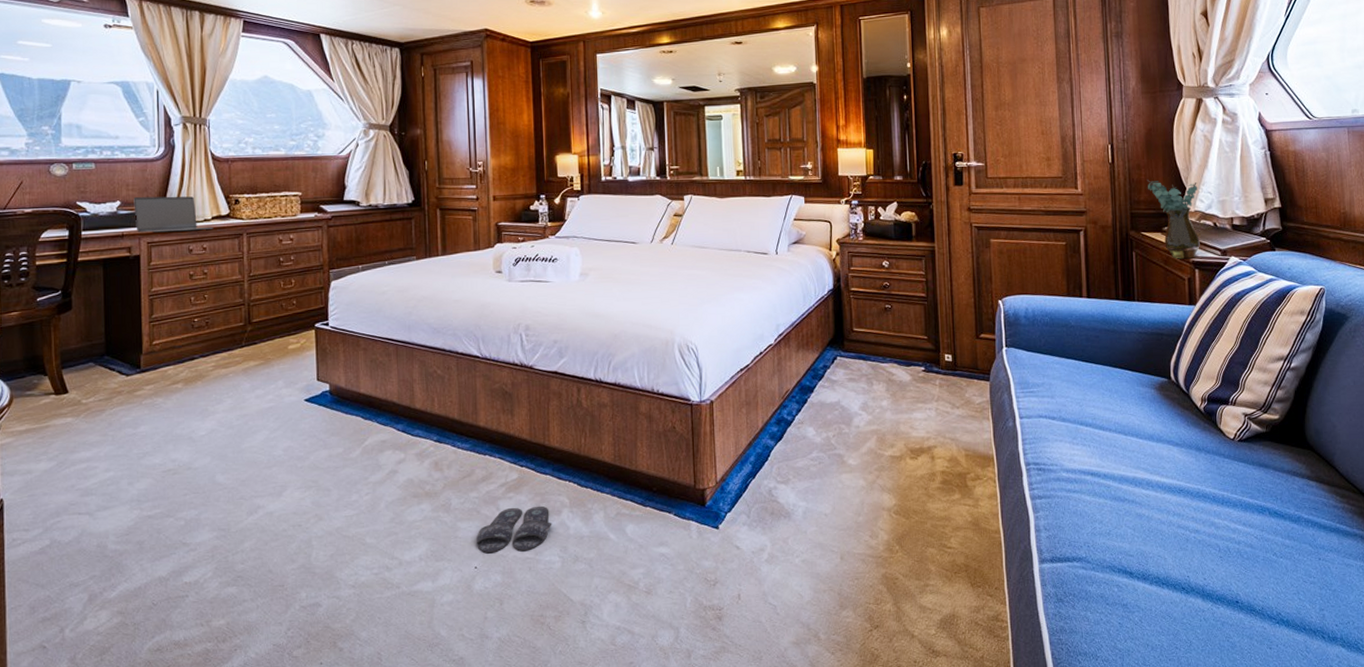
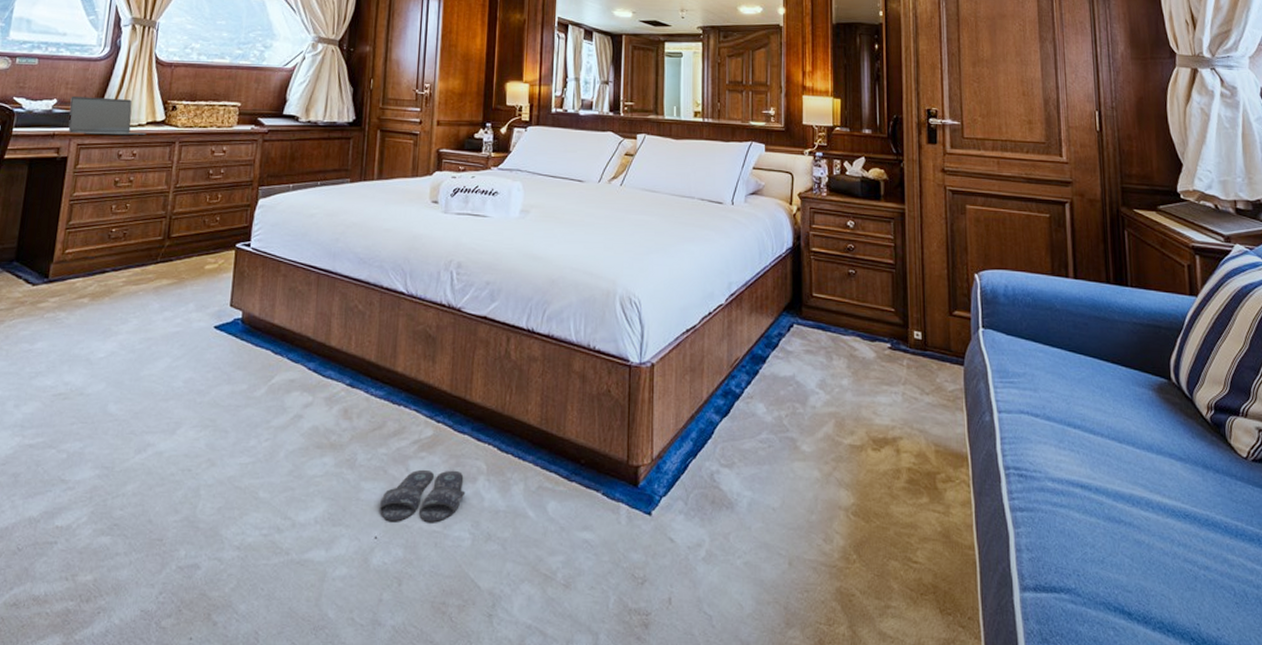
vase: present [1146,179,1200,259] -> none [1138,151,1200,243]

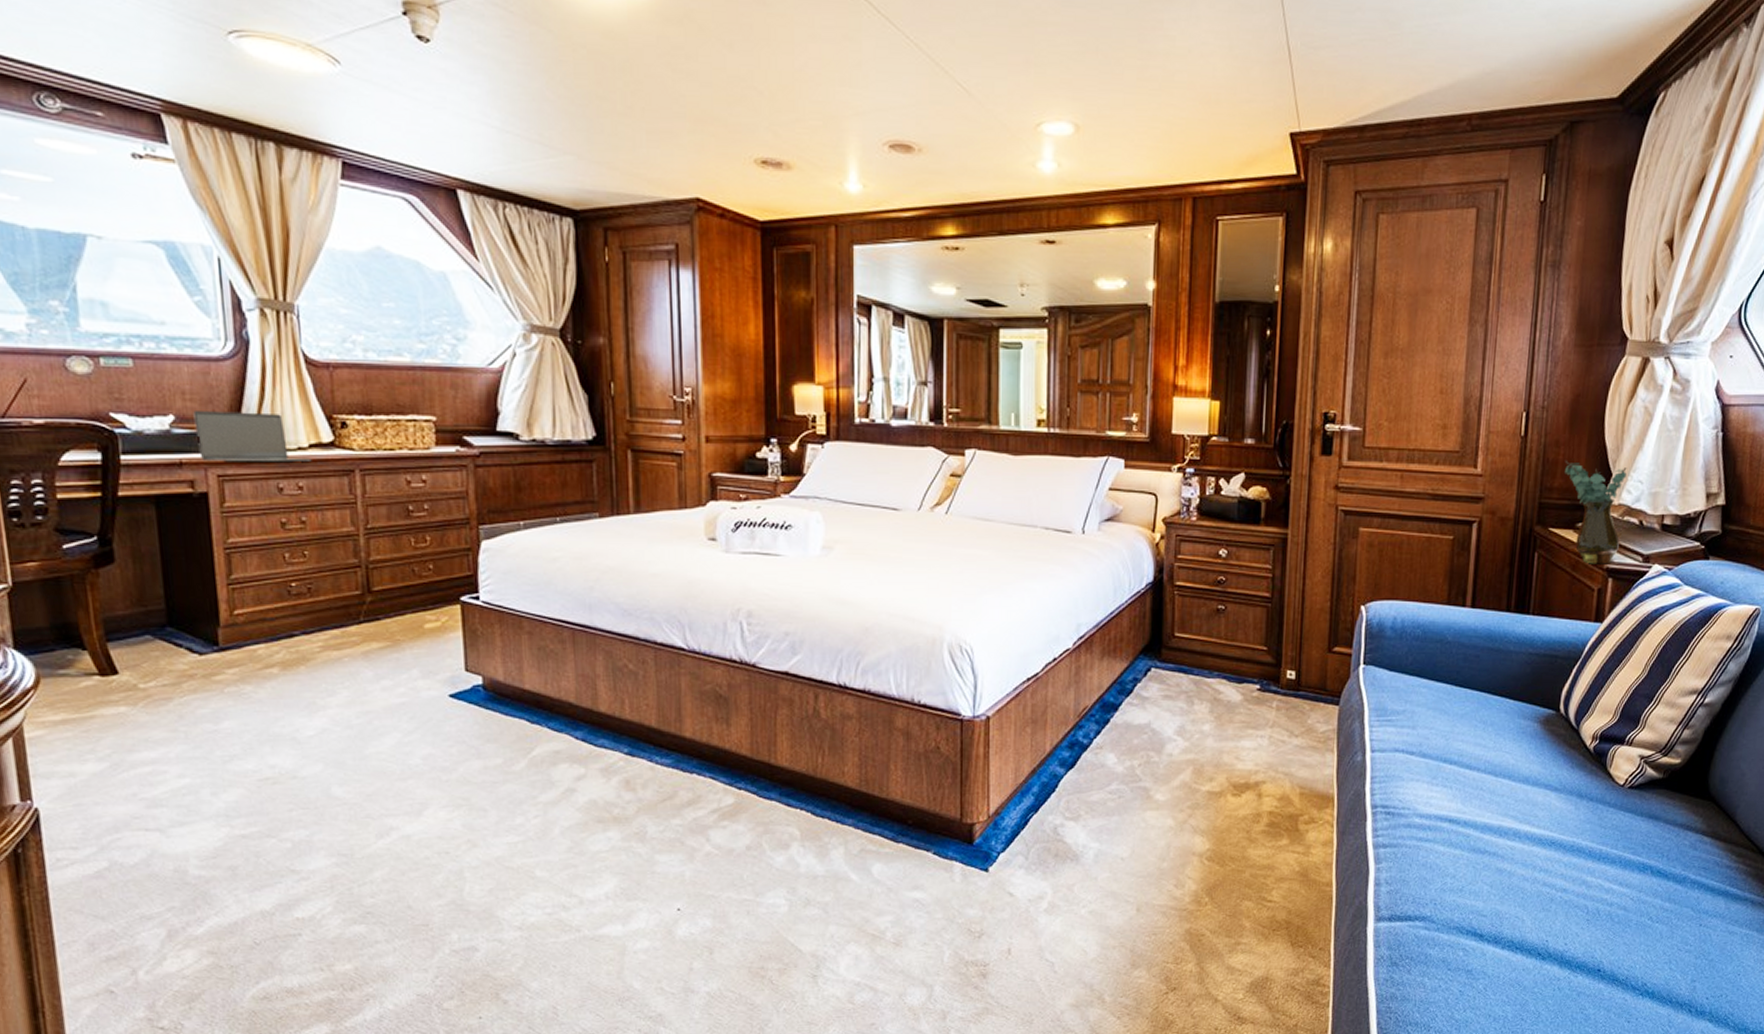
slippers: present [380,469,466,523] -> none [680,837,778,893]
vase: none [1138,151,1200,243] -> present [1564,460,1627,564]

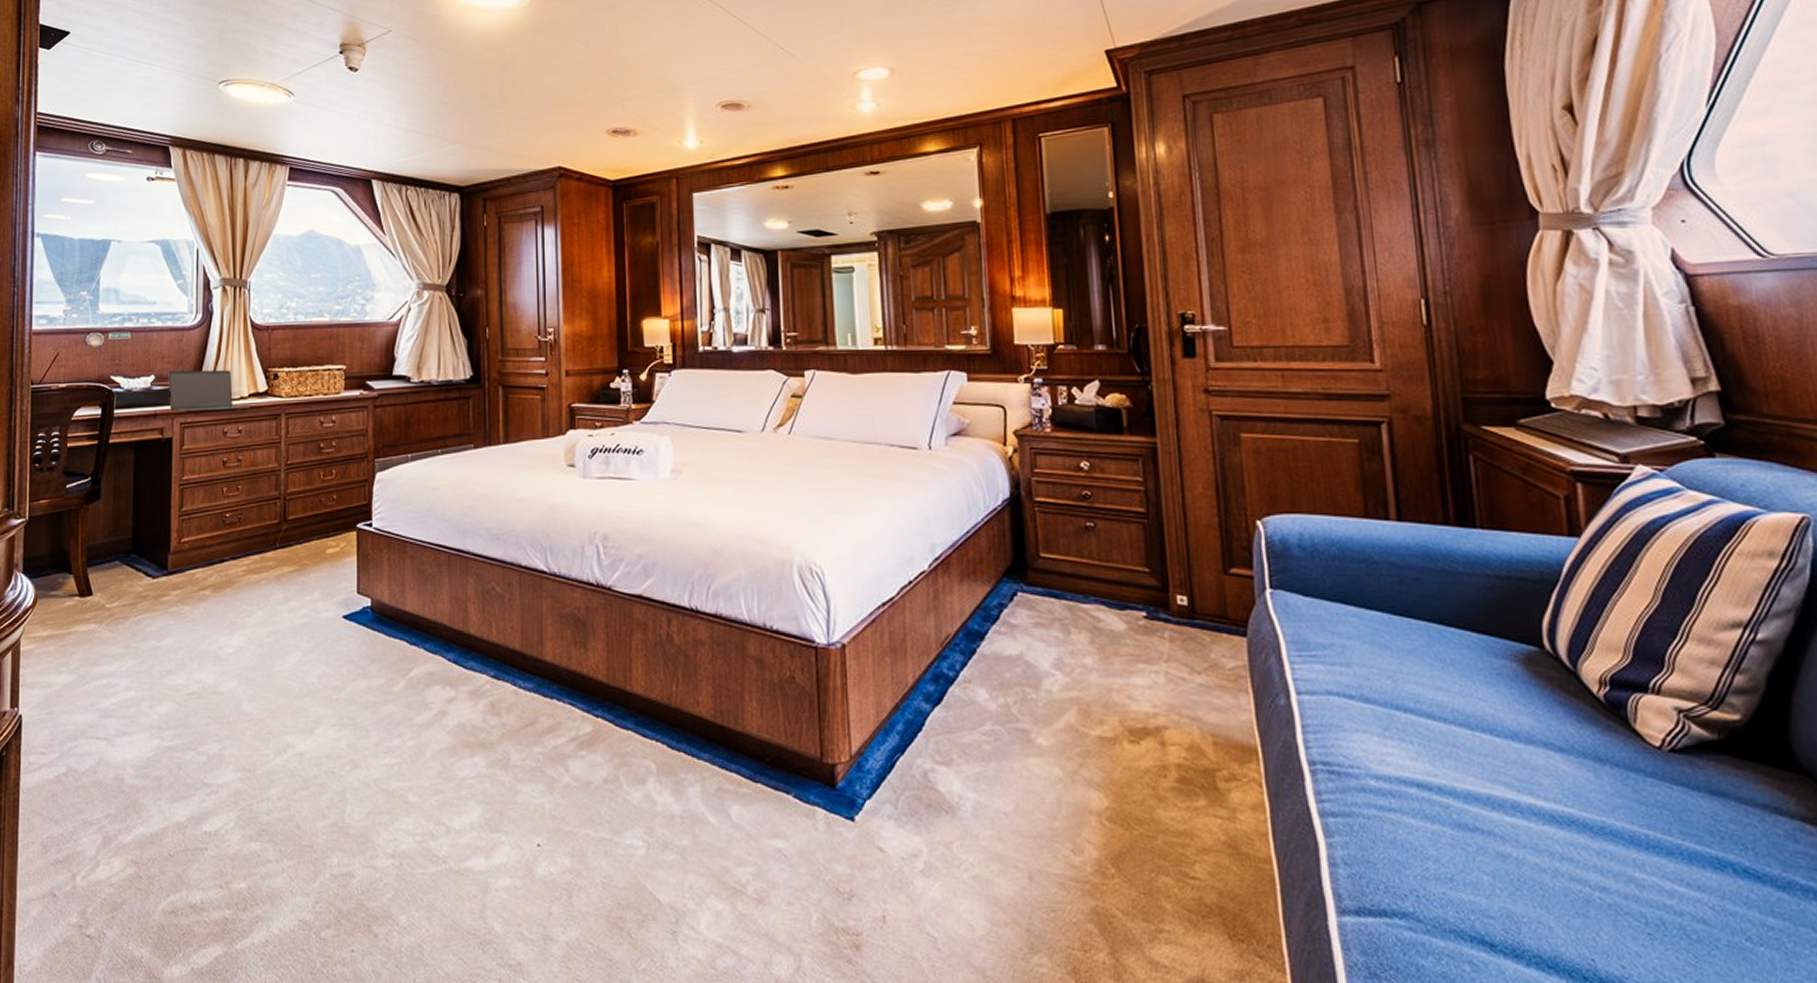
vase: present [1564,460,1627,564] -> none [1486,348,1582,467]

